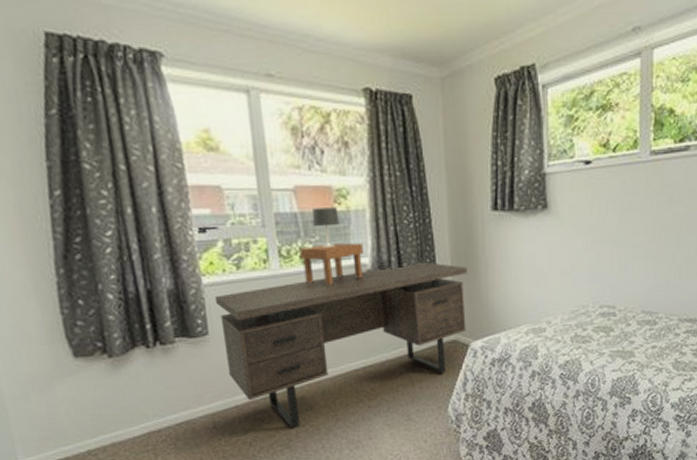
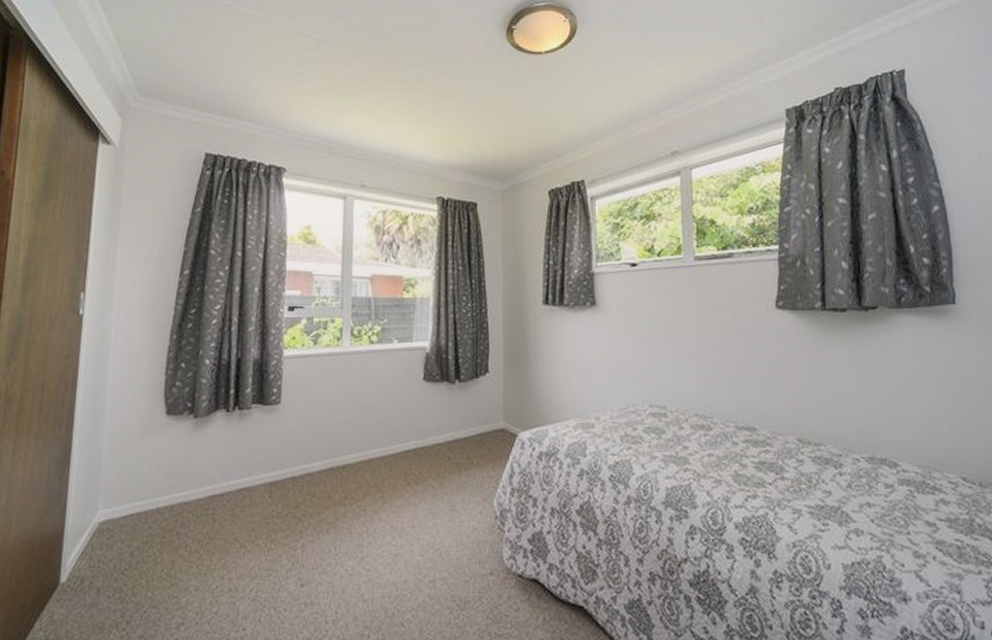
desk: present [214,261,467,430] -> none [291,348,518,508]
table lamp: present [299,207,363,286] -> none [368,295,424,365]

